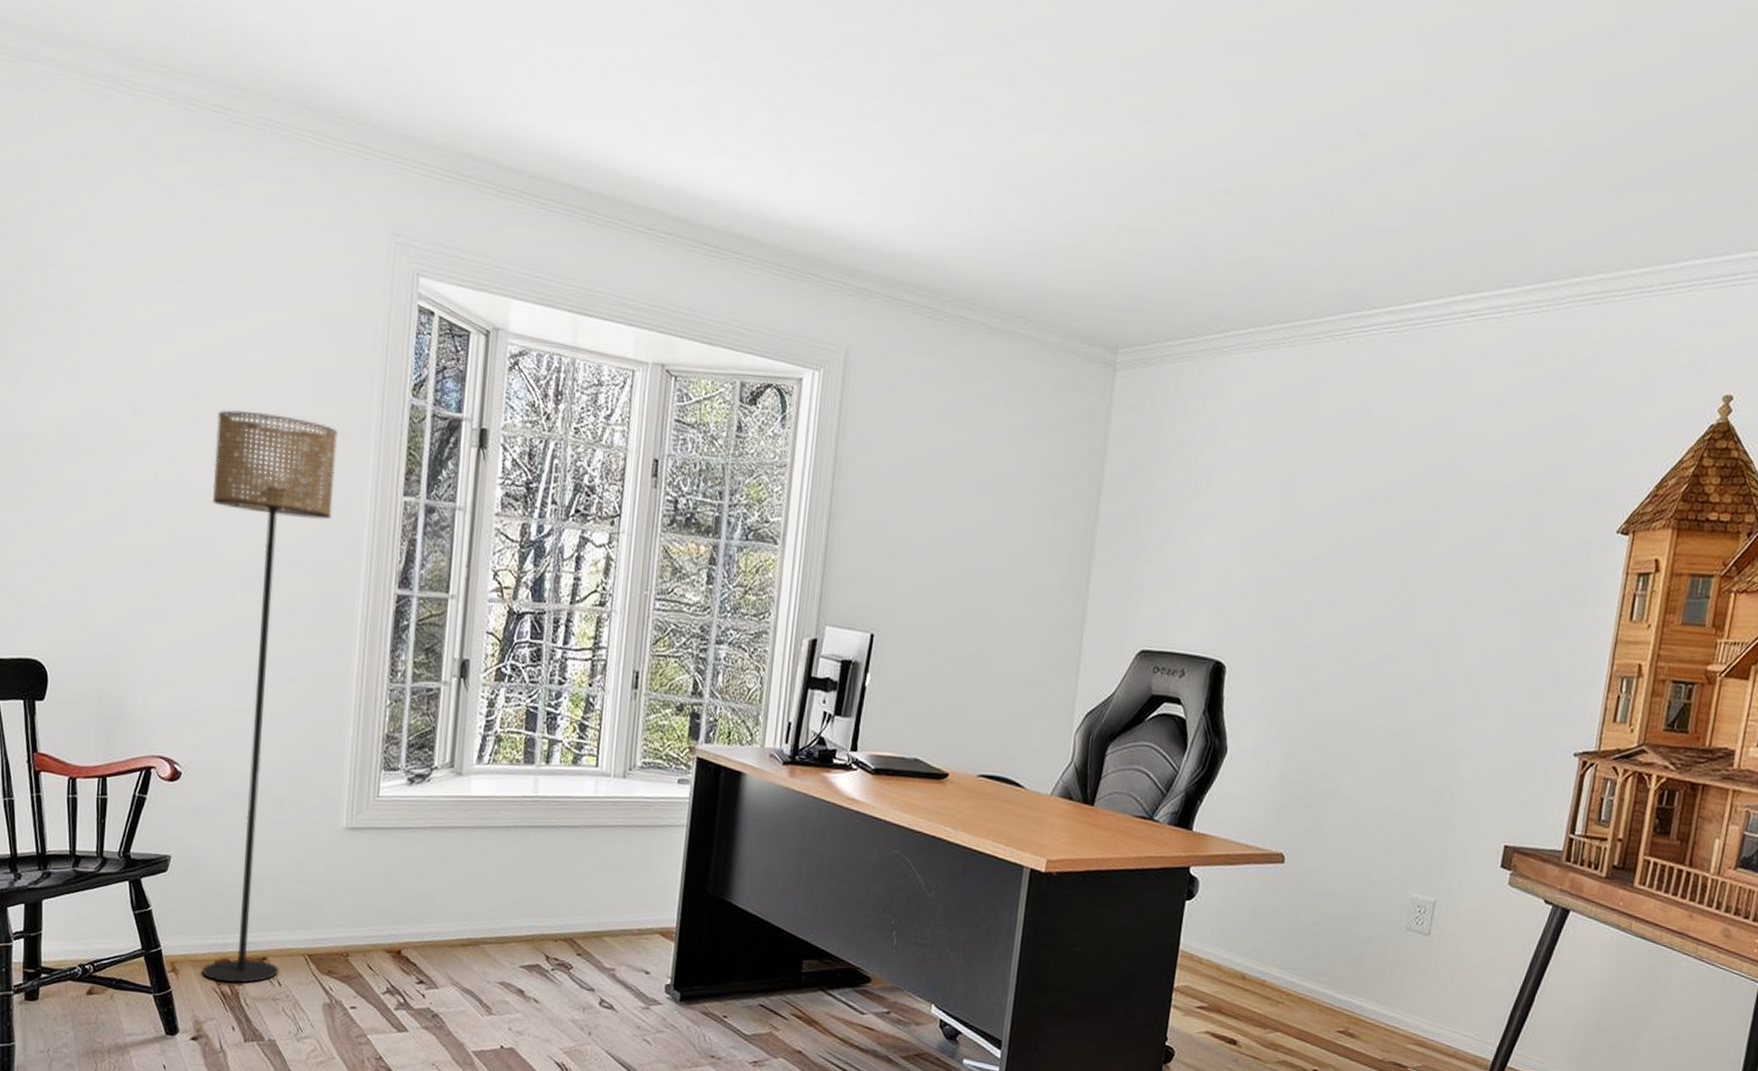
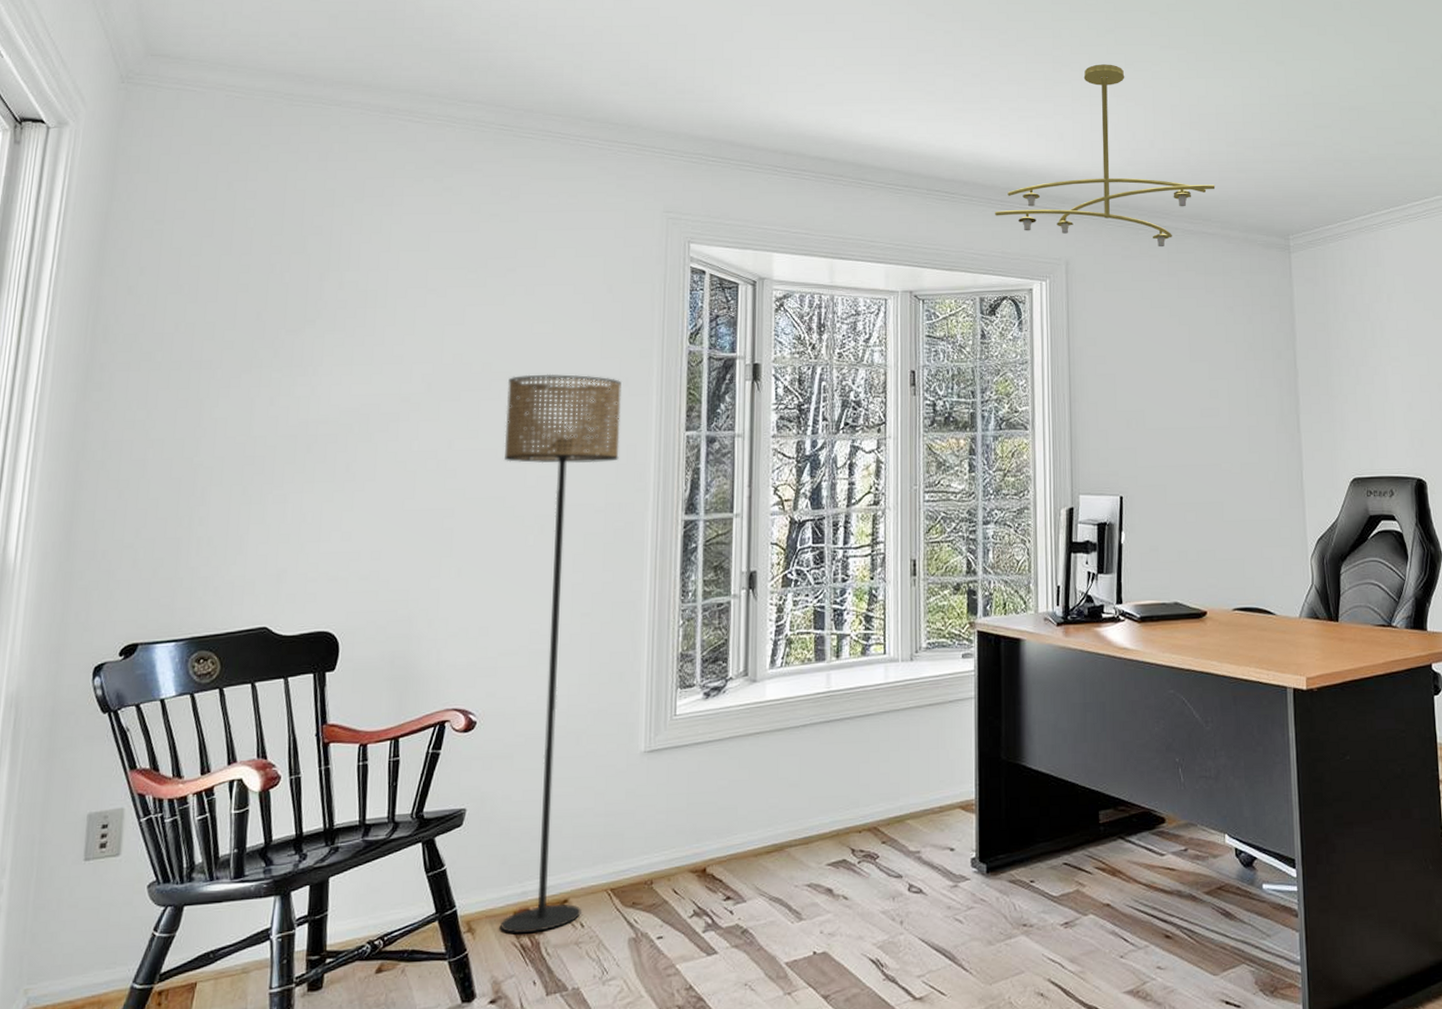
ceiling light fixture: none [770,98,1039,346] -> present [995,64,1216,247]

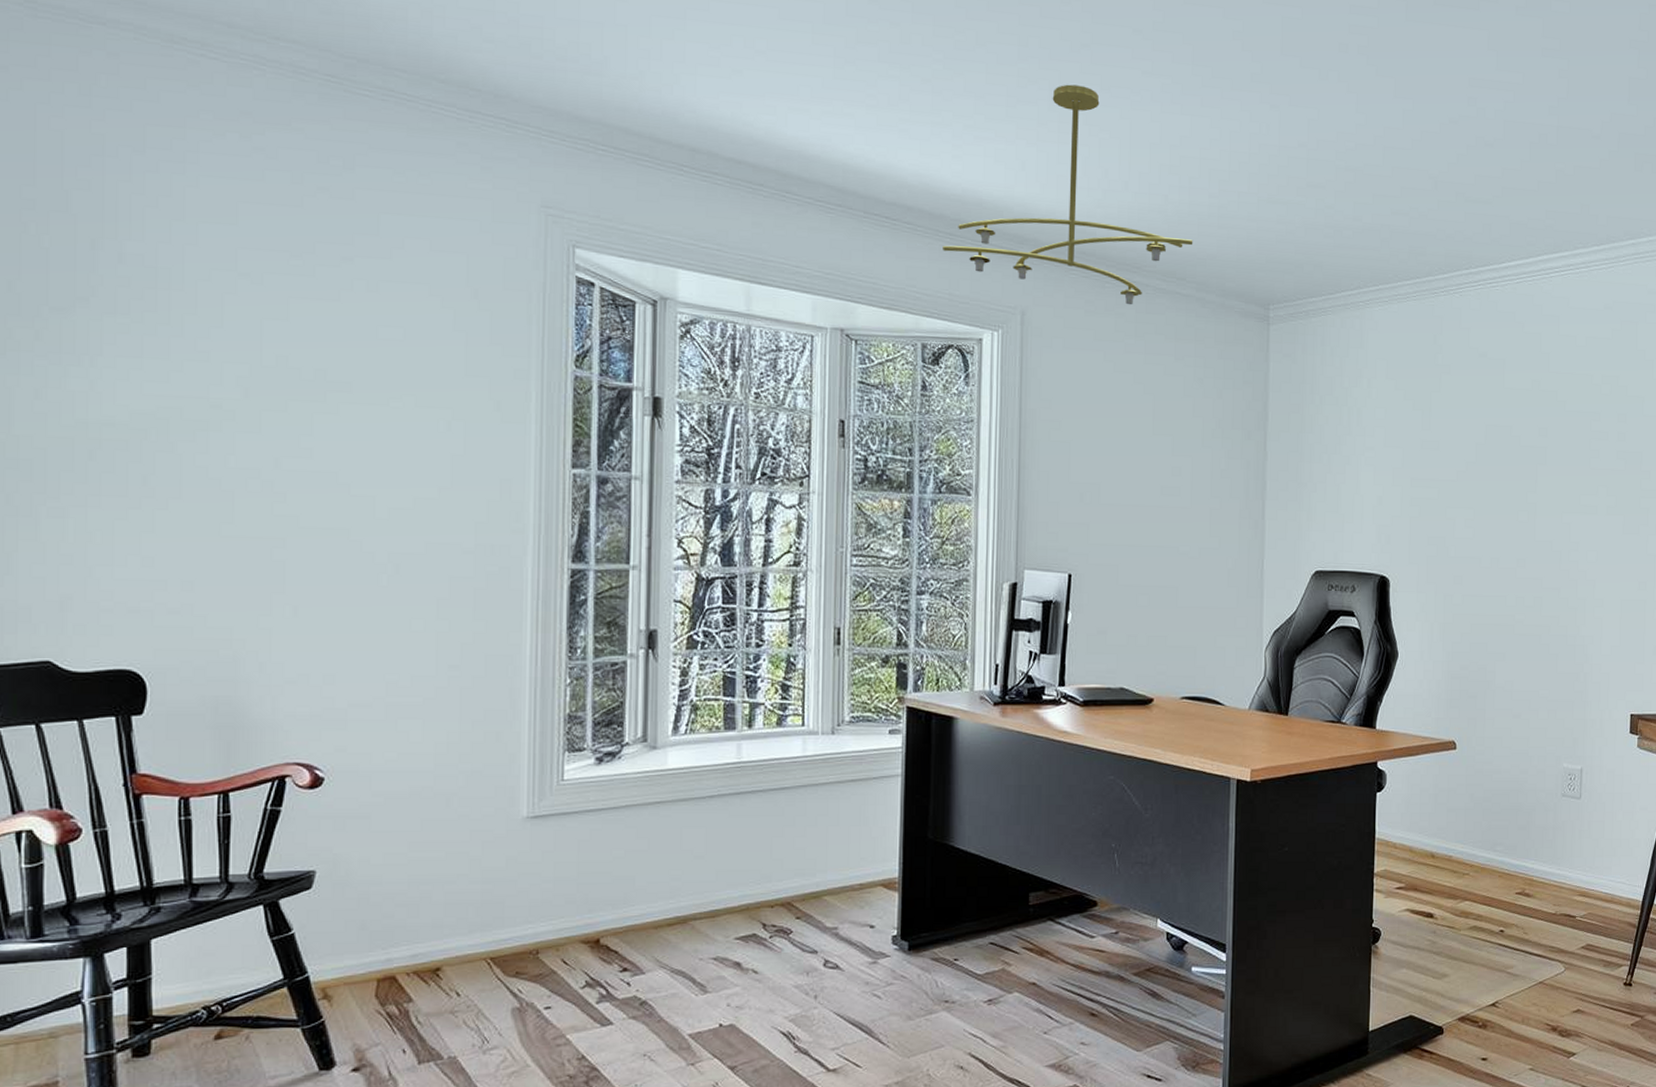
floor lamp: present [499,374,621,933] -> none [346,387,492,1001]

